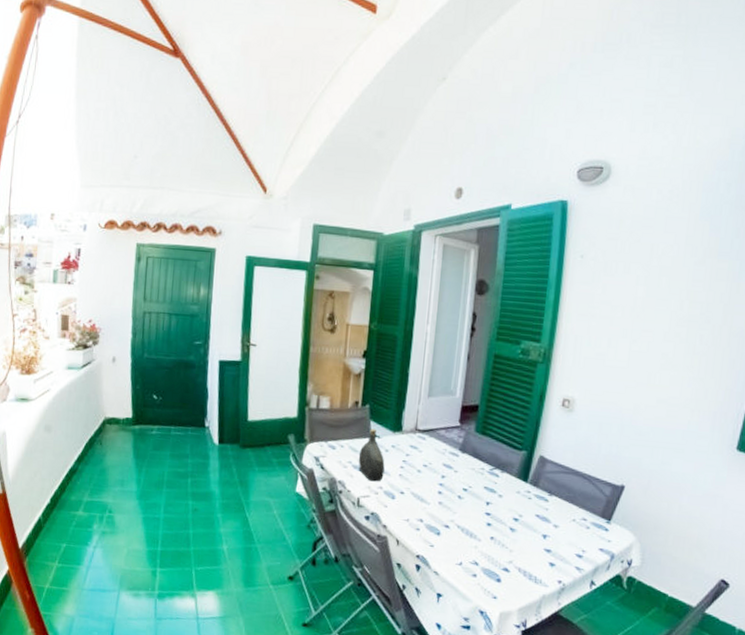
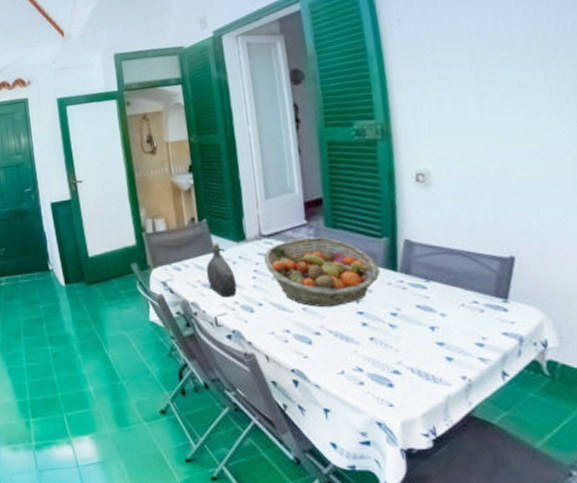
fruit basket: none [413,438,513,505] -> present [263,236,380,308]

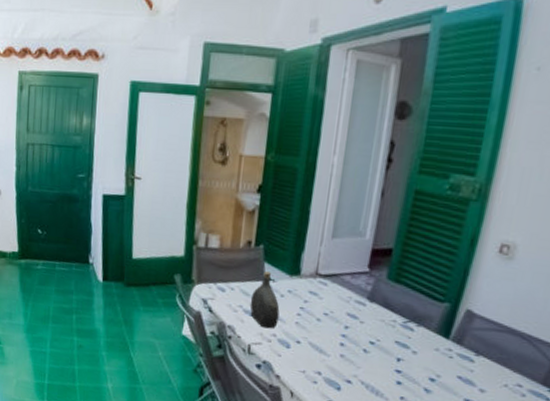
fruit basket: present [263,236,380,308] -> none [313,284,432,361]

